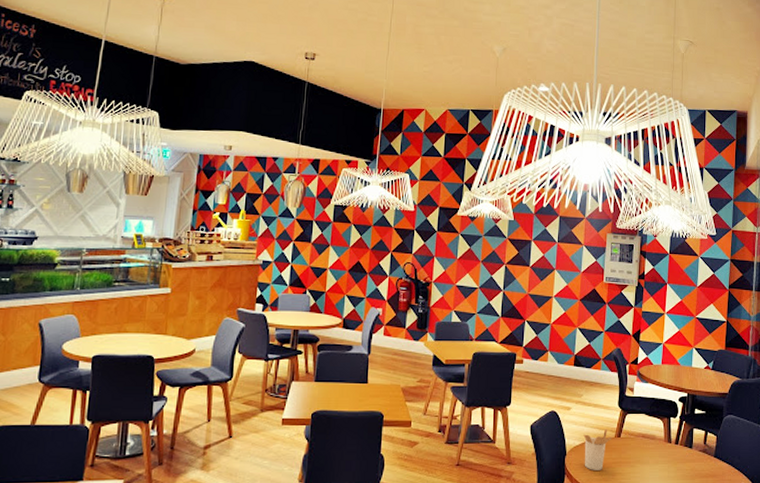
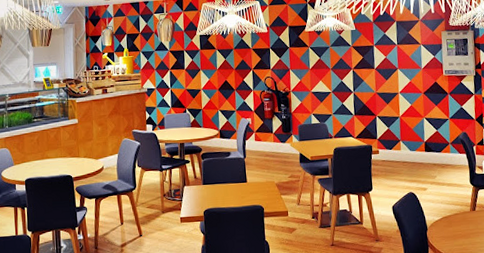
utensil holder: present [583,429,613,470] -> none [441,204,468,242]

